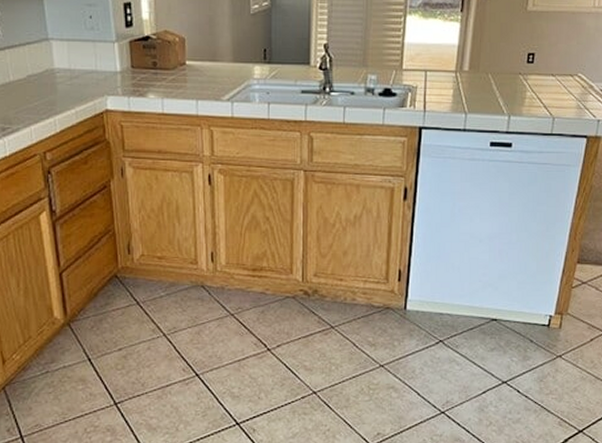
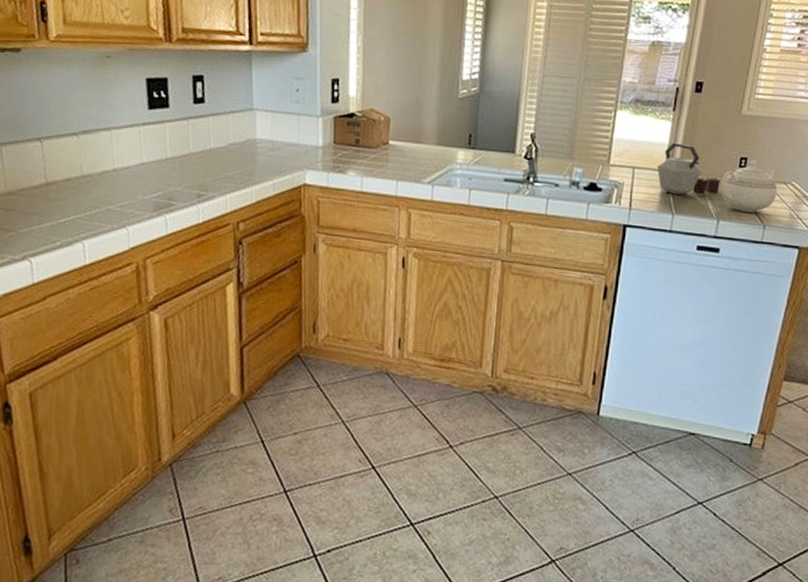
kettle: none [448,43,510,94] -> present [657,142,720,195]
teapot: none [511,55,564,106] -> present [721,160,777,213]

